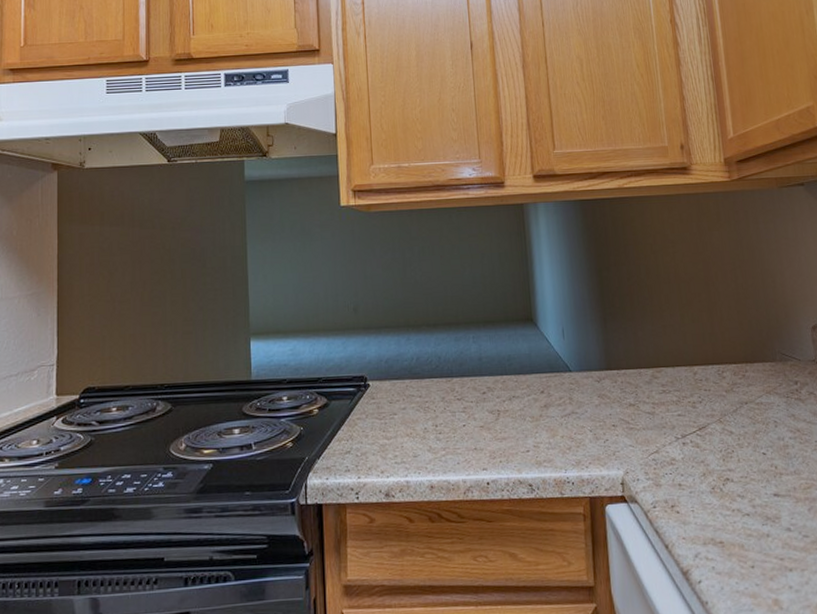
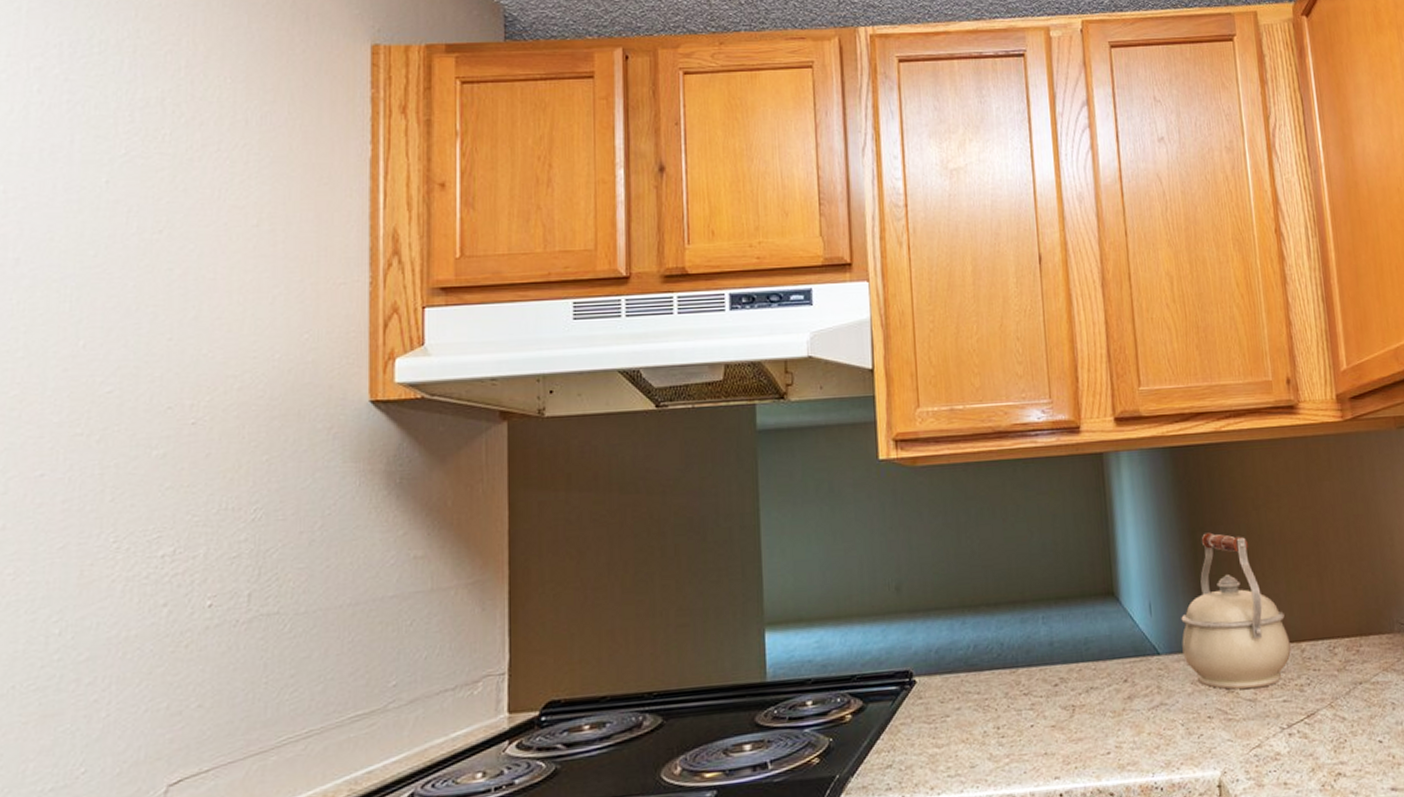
kettle: none [589,271,685,404] -> present [1181,532,1291,690]

